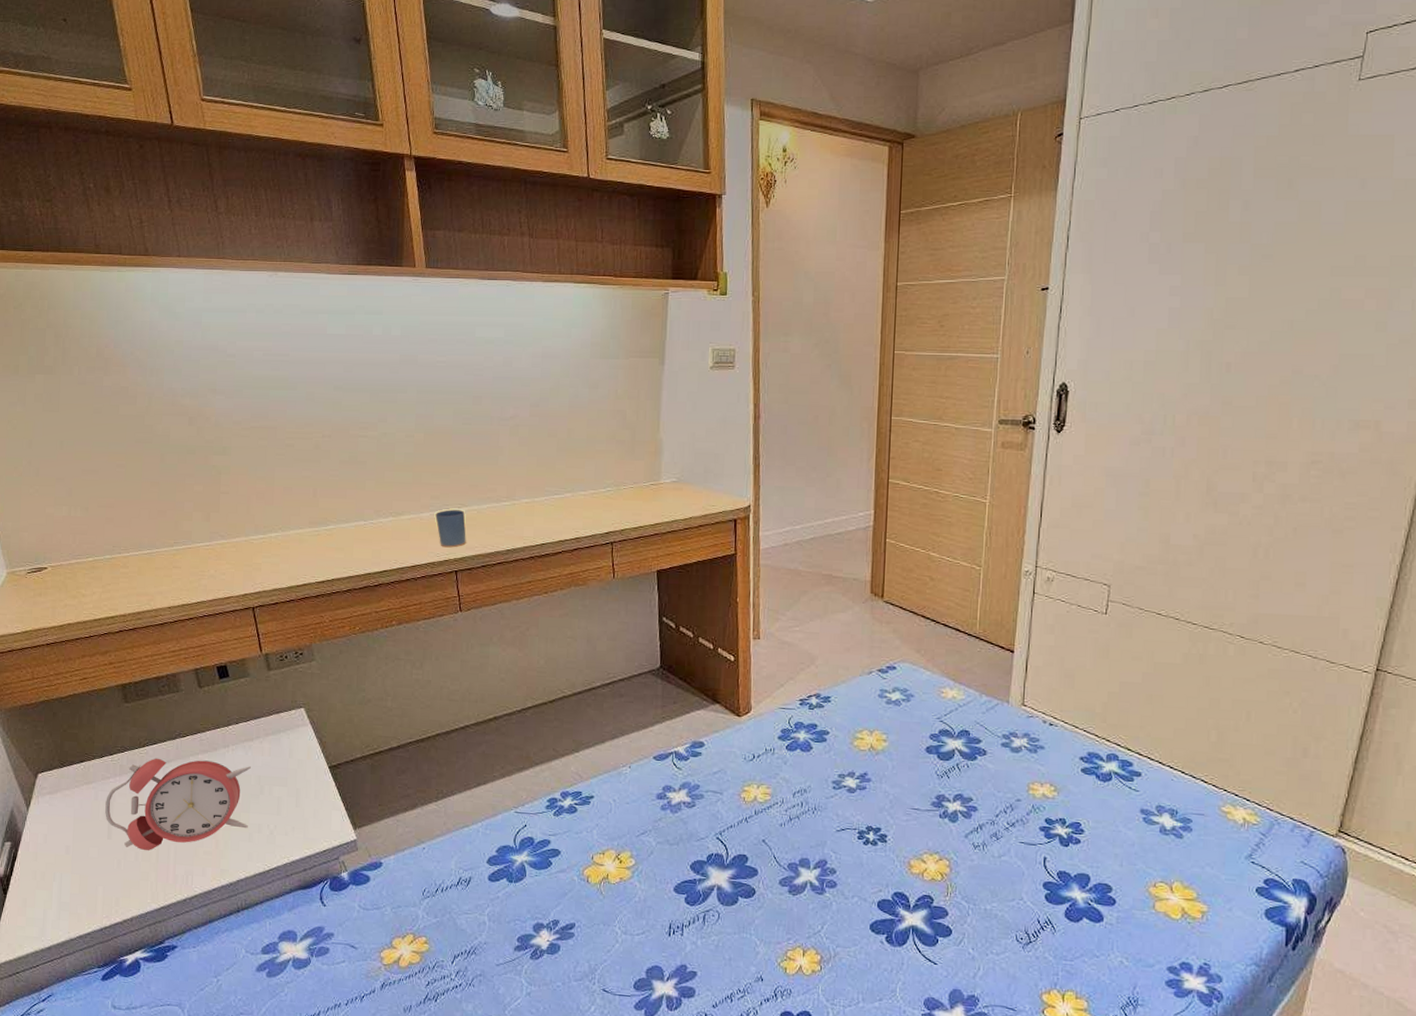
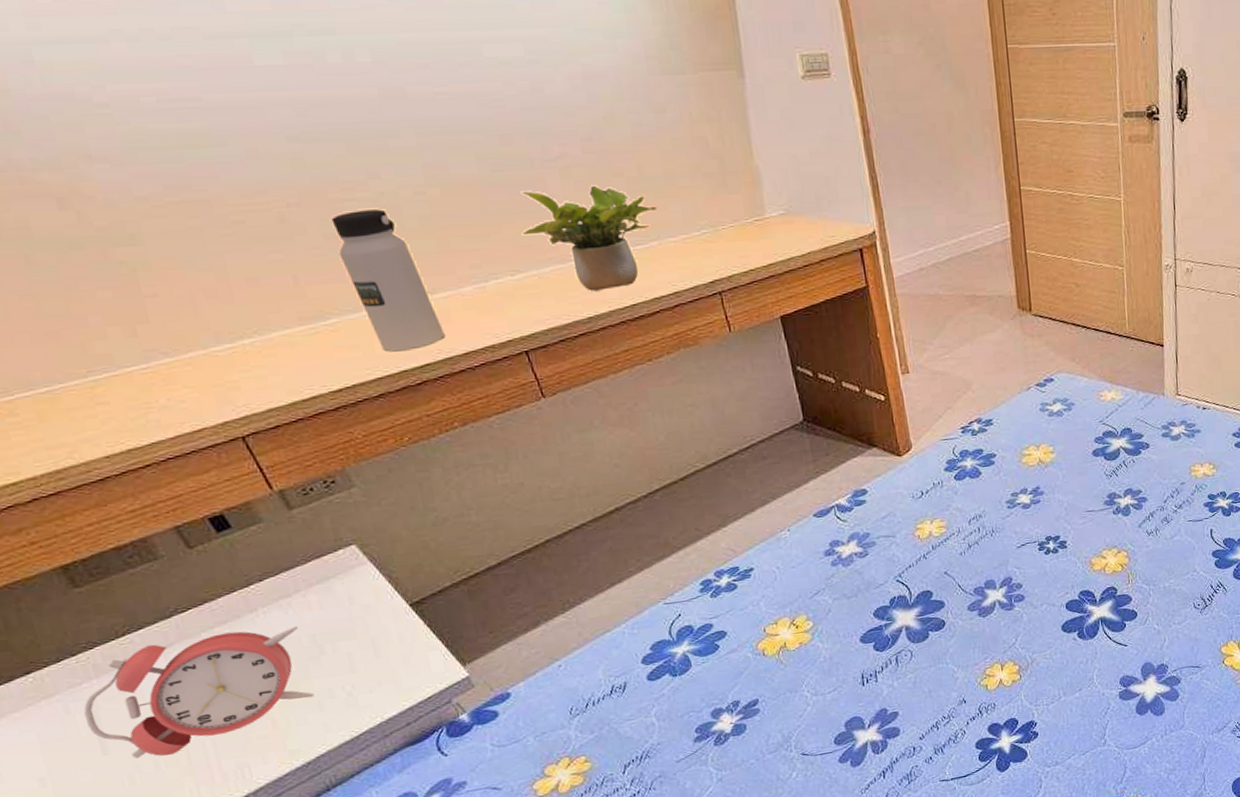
water bottle: none [346,445,402,558] -> present [331,209,445,352]
mug: present [435,509,466,548] -> none [481,277,532,326]
potted plant: none [474,442,577,529] -> present [522,185,658,291]

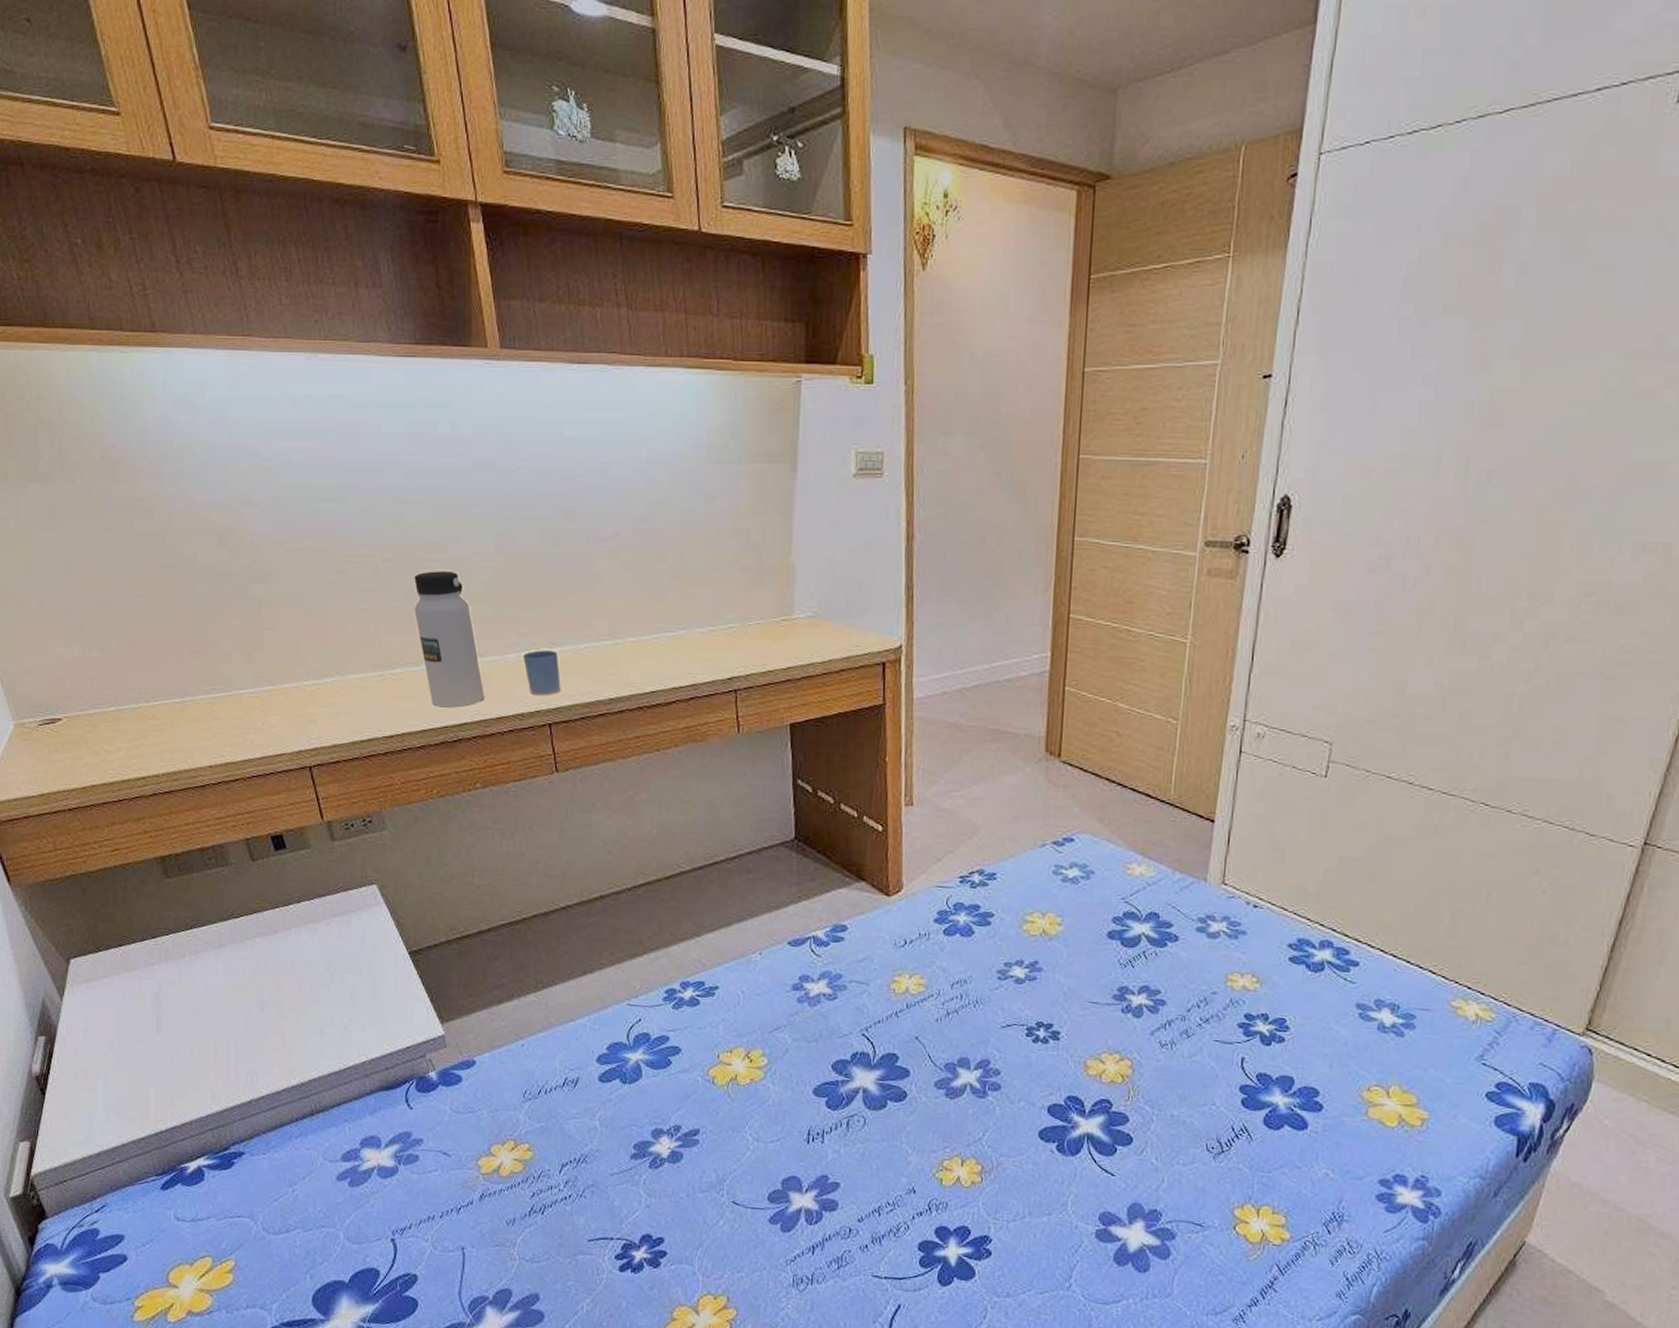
alarm clock: present [84,626,314,758] -> none [151,941,318,1046]
mug: none [481,277,532,326] -> present [523,650,561,696]
potted plant: present [522,185,658,291] -> none [568,567,691,673]

